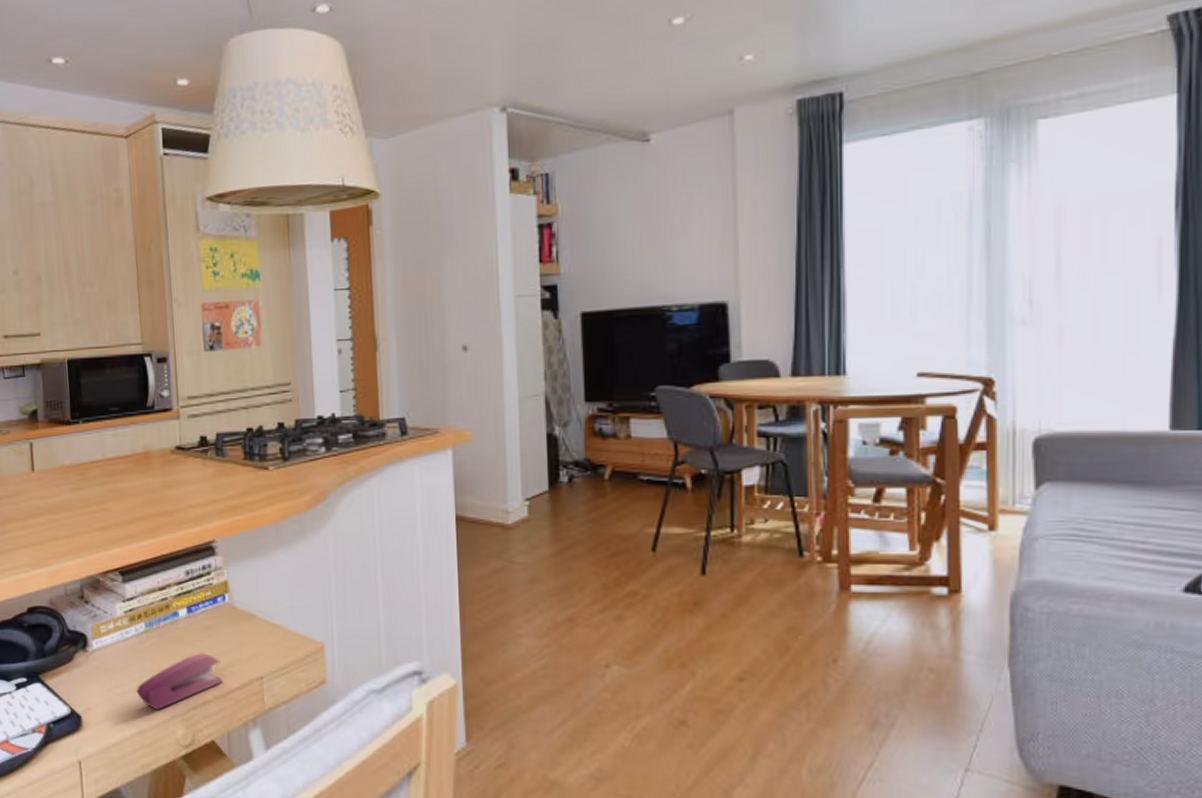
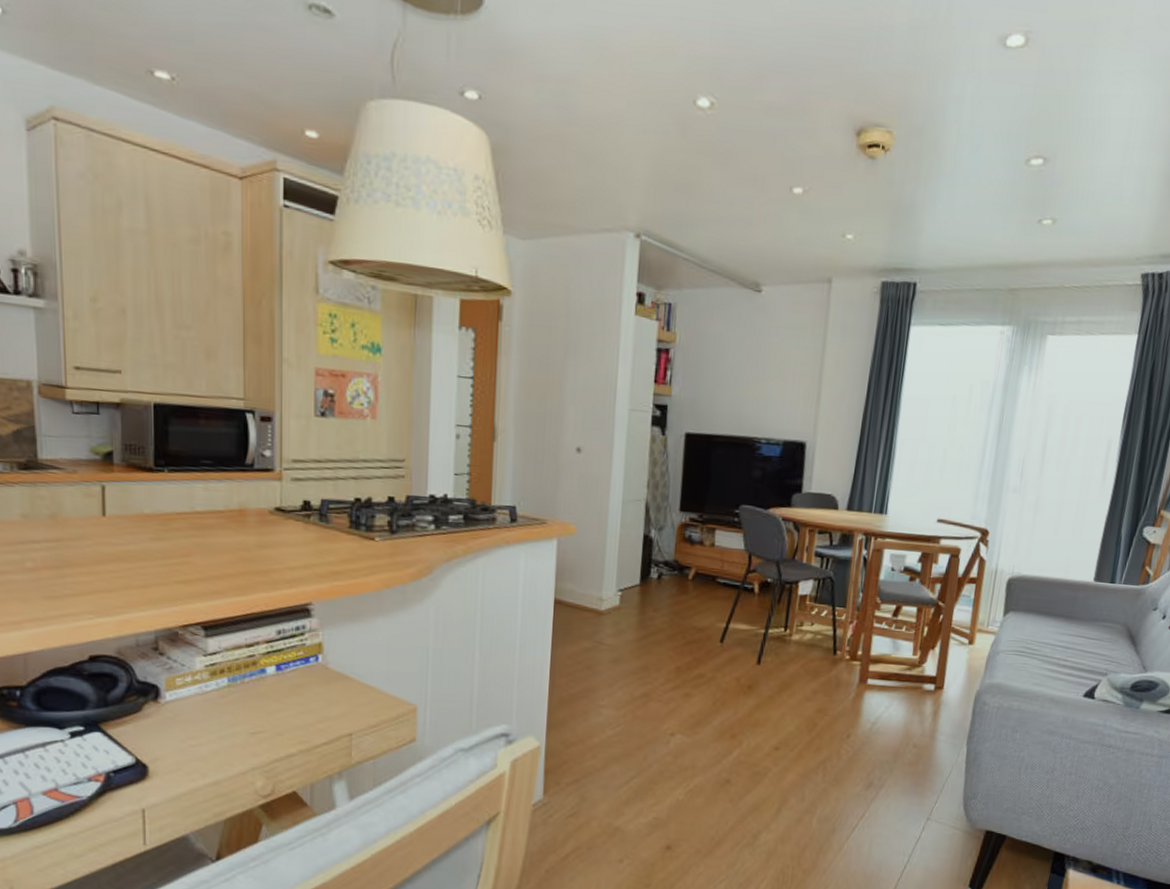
stapler: present [136,652,223,711] -> none [213,708,310,762]

